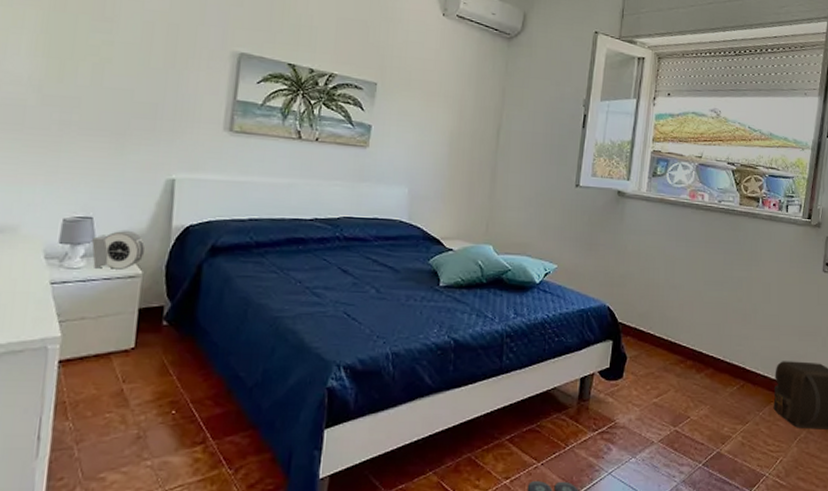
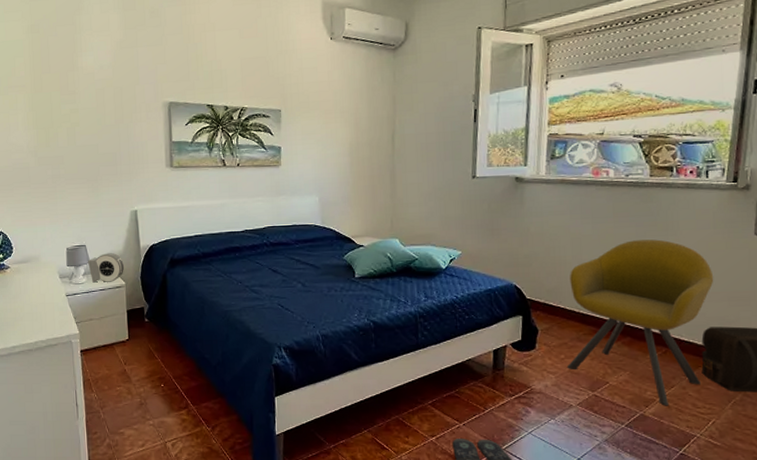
chair: none [652,268,788,443] -> present [567,239,714,406]

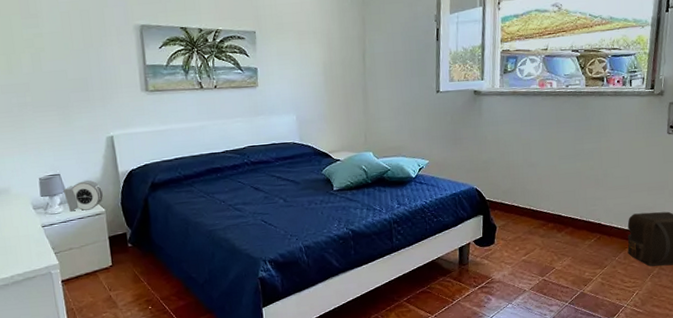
chair: present [567,239,714,406] -> none [521,141,637,284]

